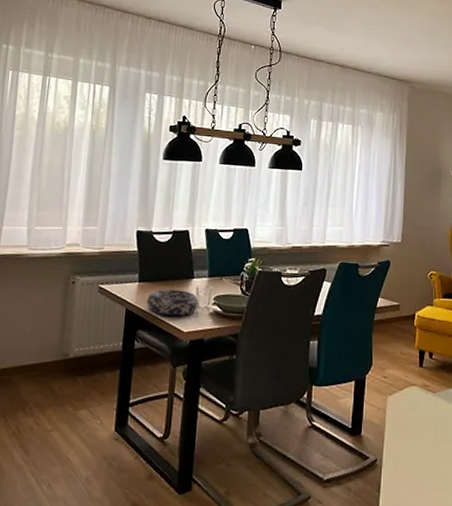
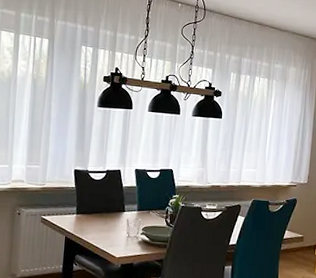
decorative bowl: present [146,289,199,316] -> none [83,220,129,244]

